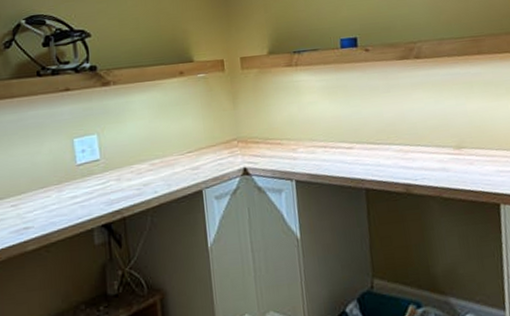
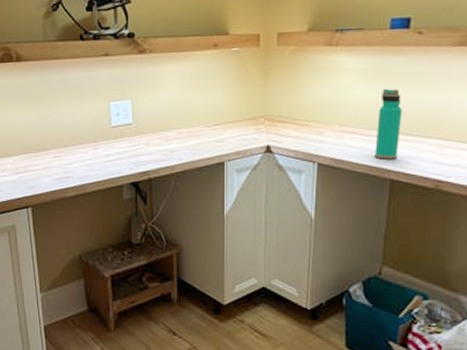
water bottle: none [343,101,368,170] -> present [375,88,403,159]

